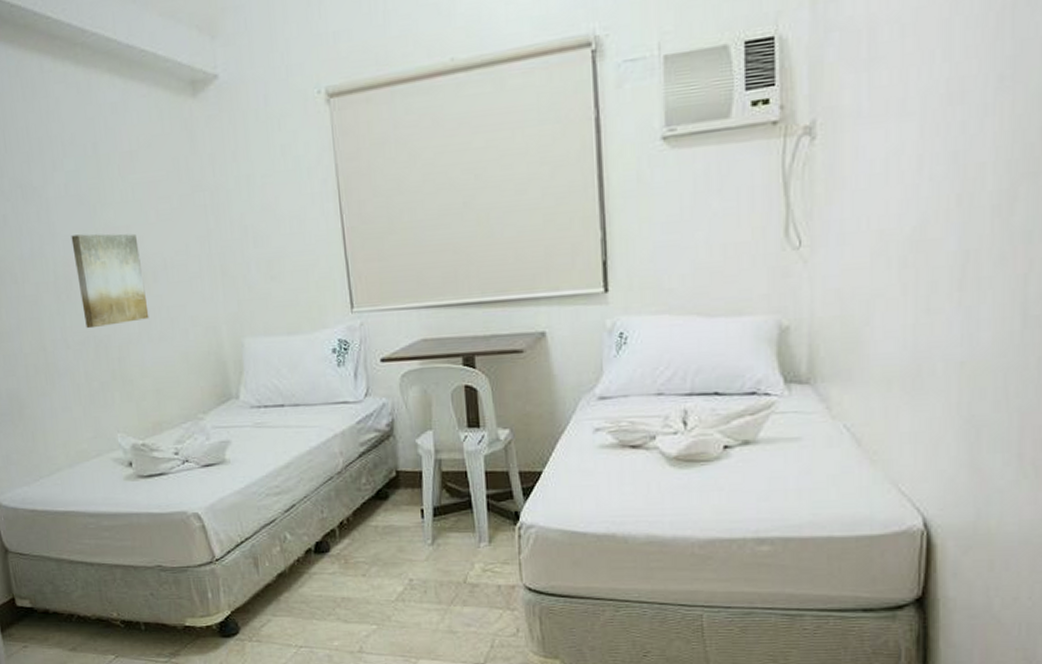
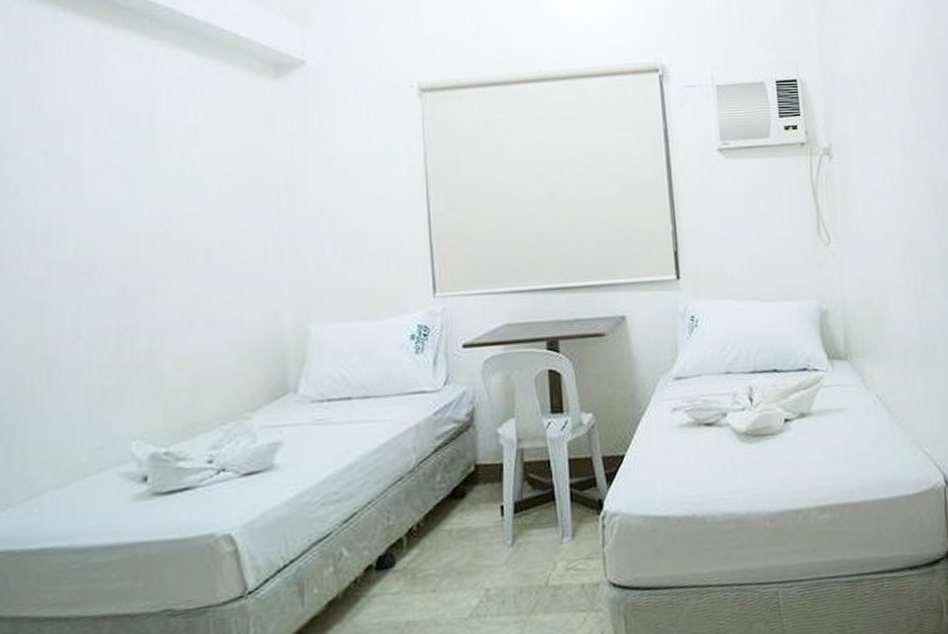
wall art: present [71,233,149,329] -> none [104,209,195,316]

